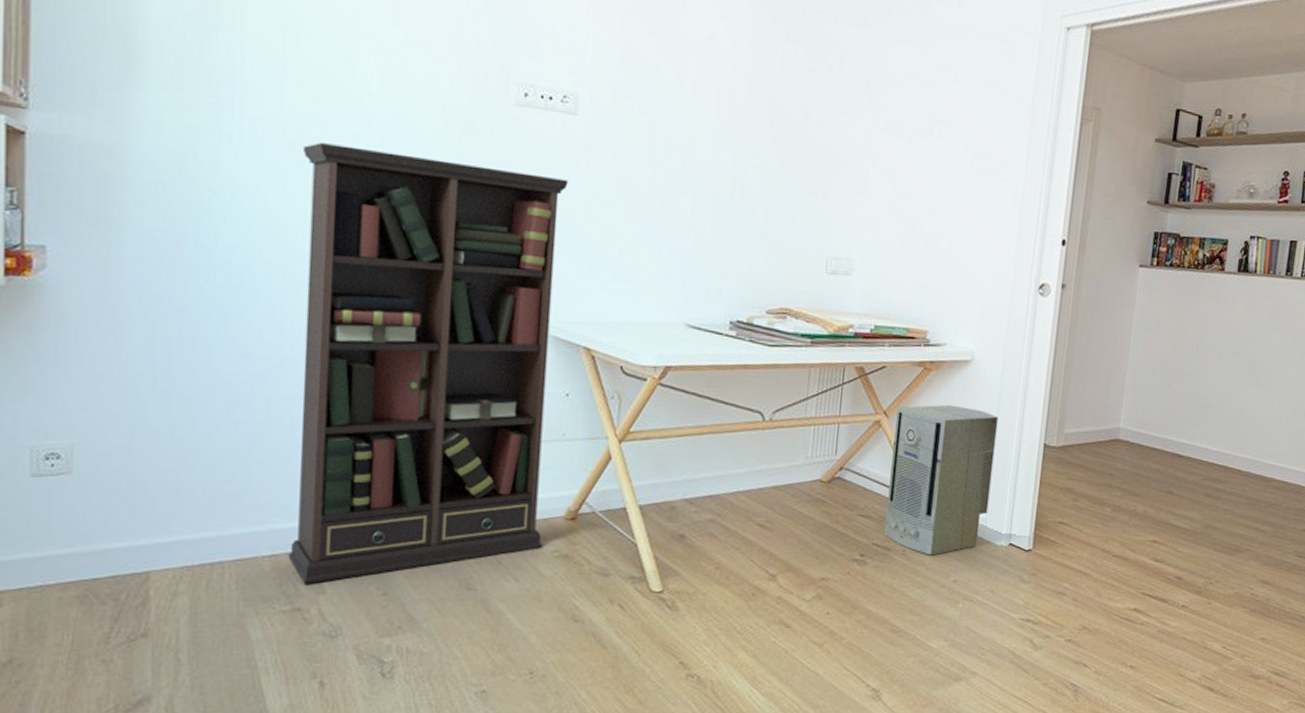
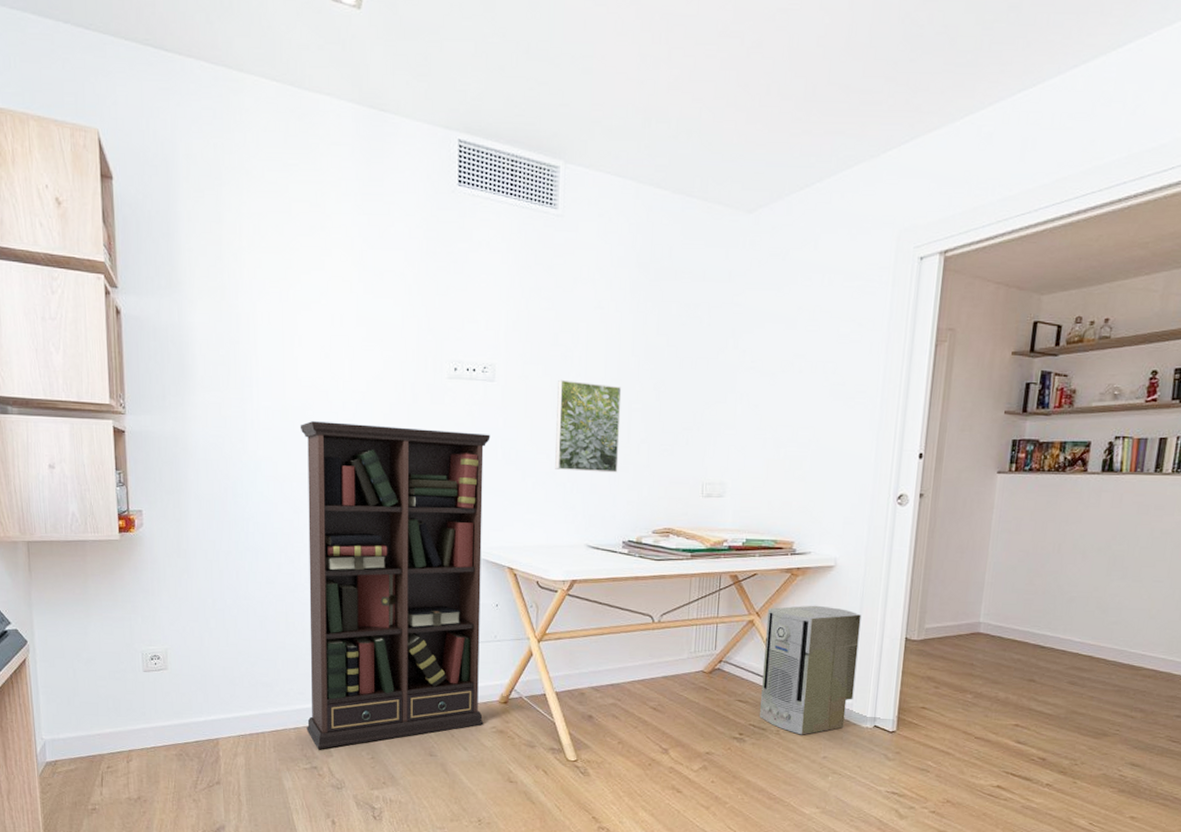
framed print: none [650,120,736,239] -> present [555,379,622,473]

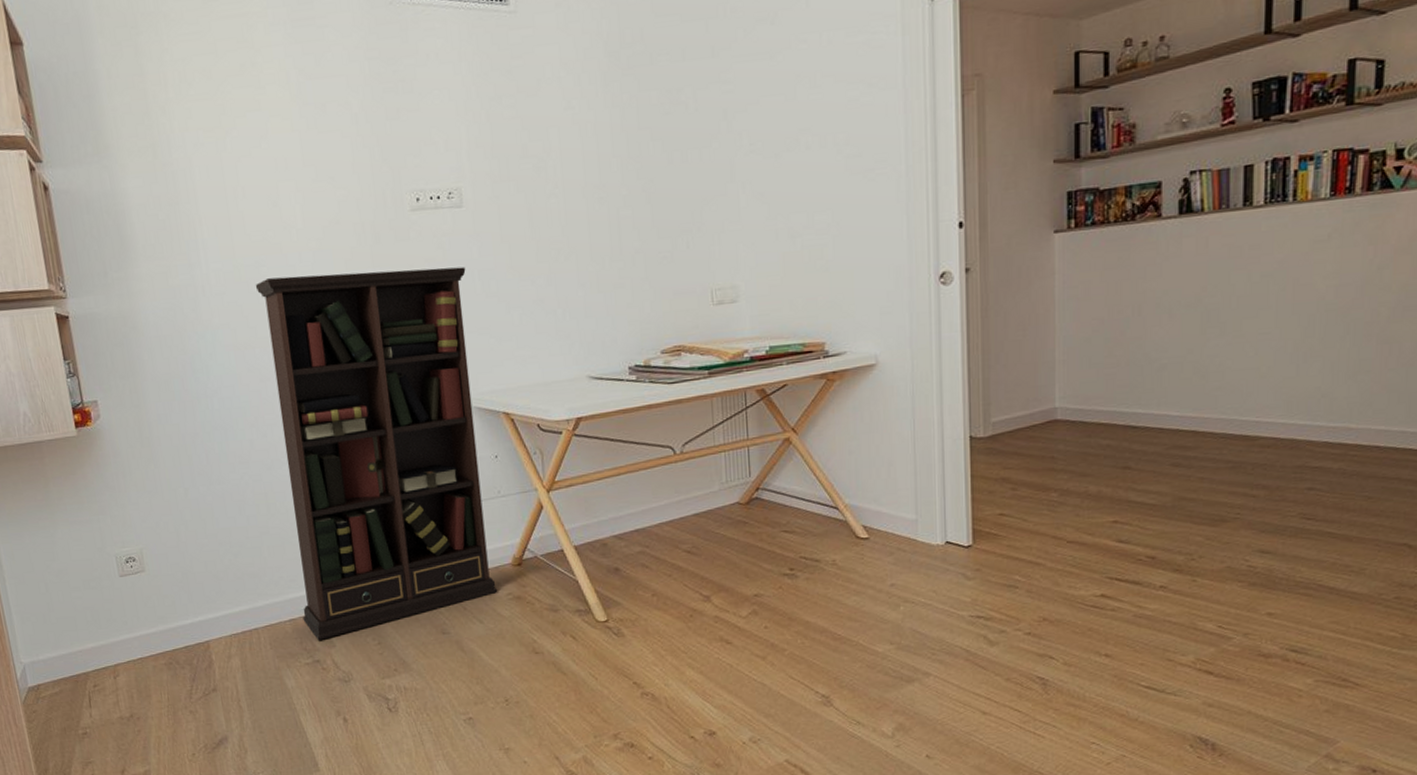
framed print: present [555,379,622,473] -> none [533,193,614,296]
air purifier: present [760,605,861,735] -> none [805,411,917,563]

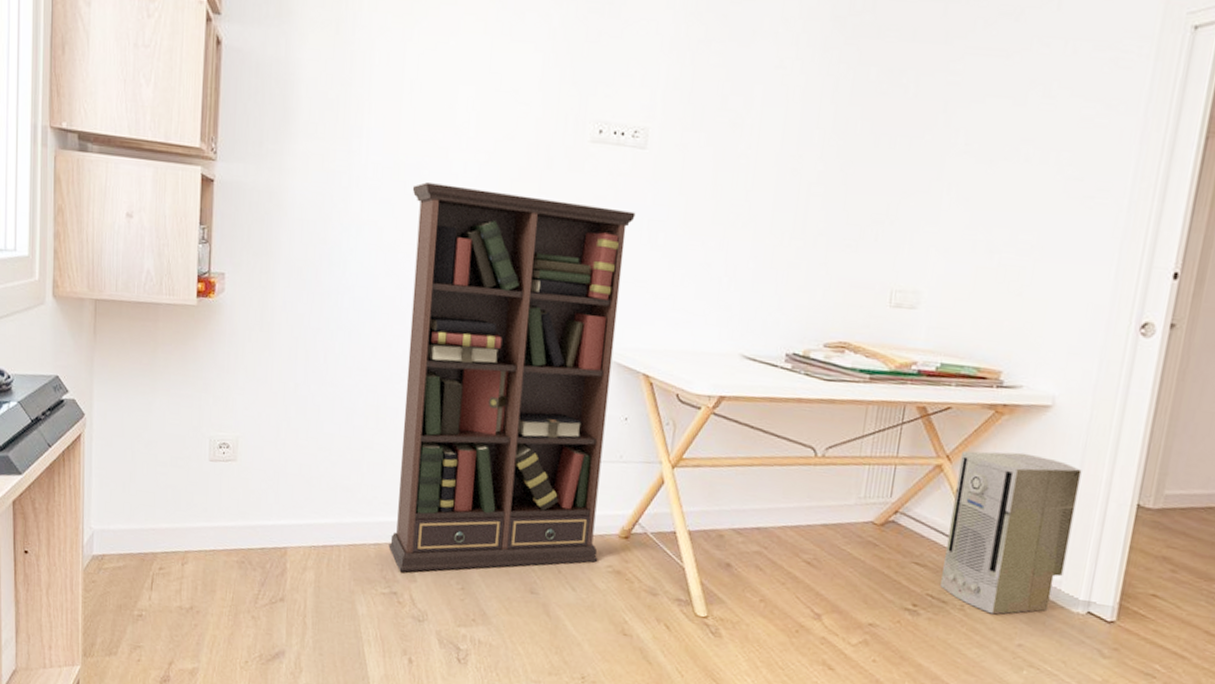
air purifier: none [805,411,917,563] -> present [940,451,1082,615]

